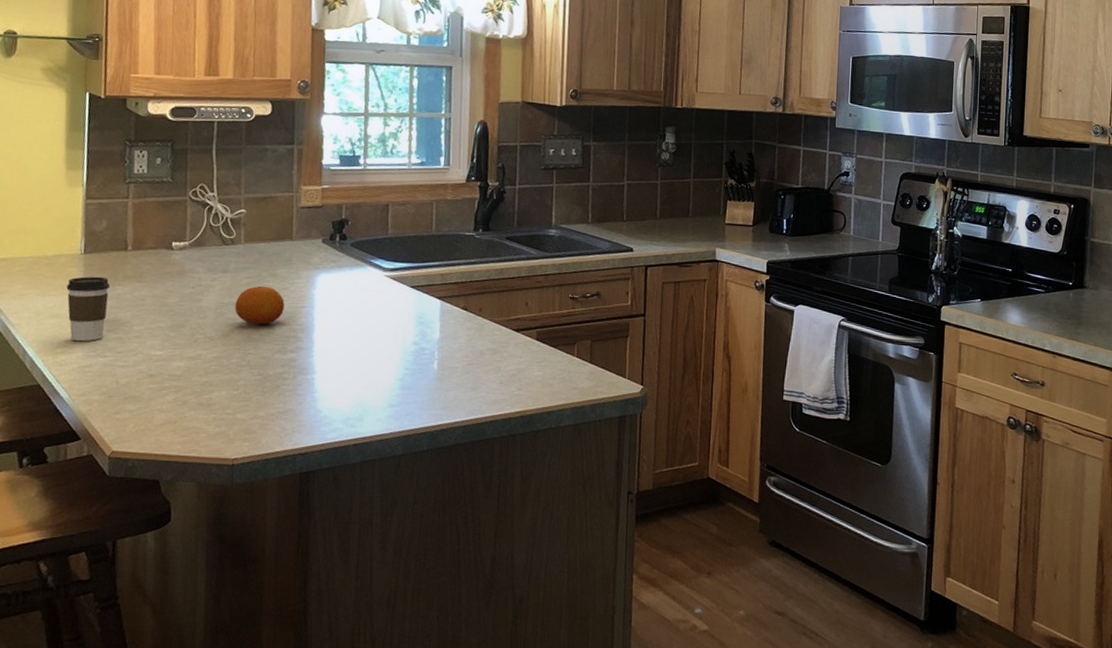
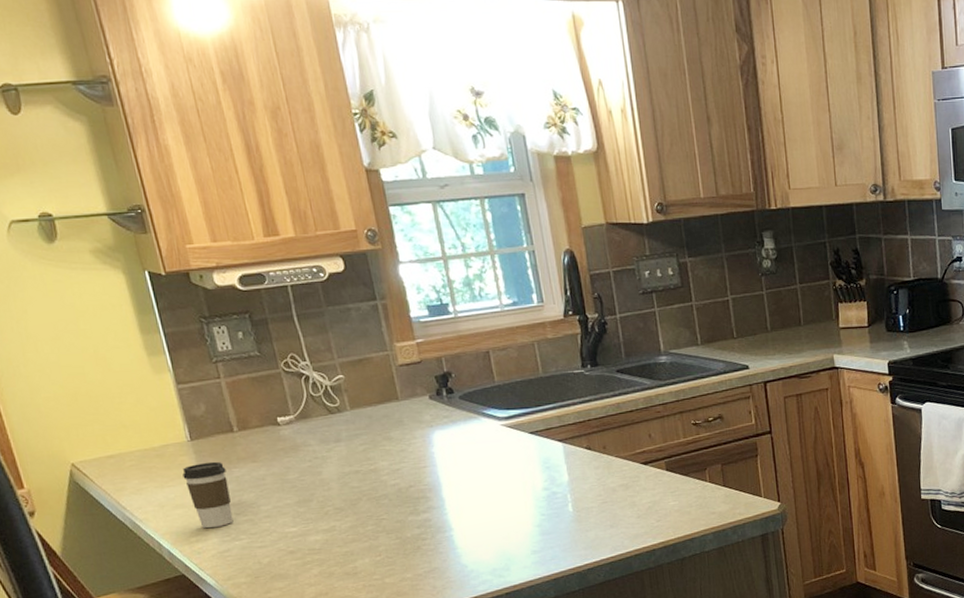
fruit: present [235,285,285,325] -> none [356,450,407,490]

